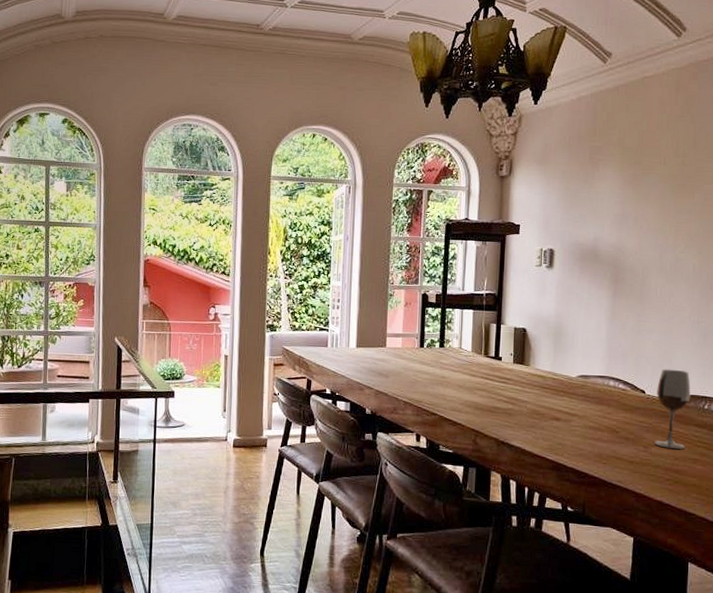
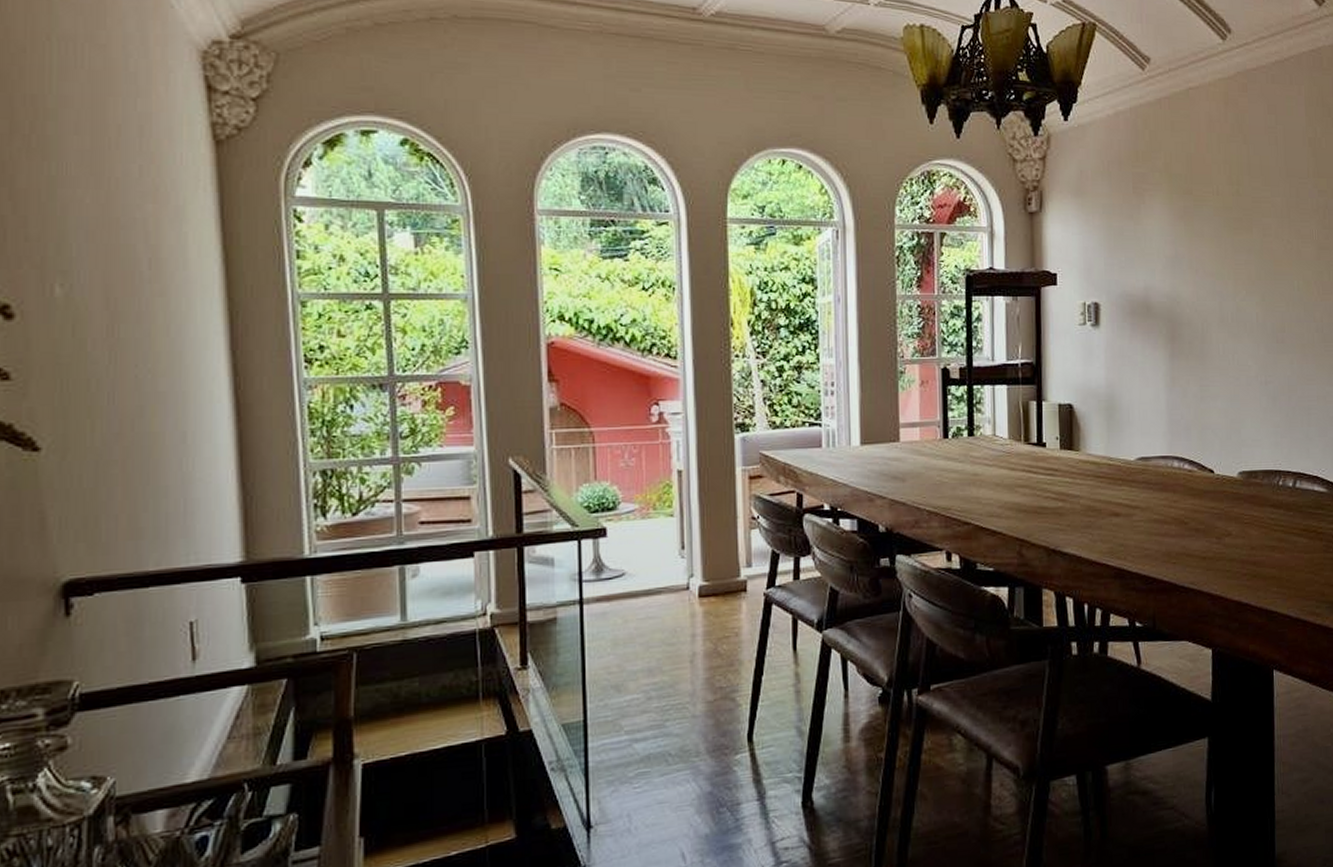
wine glass: present [654,369,691,450] -> none [1226,441,1263,538]

